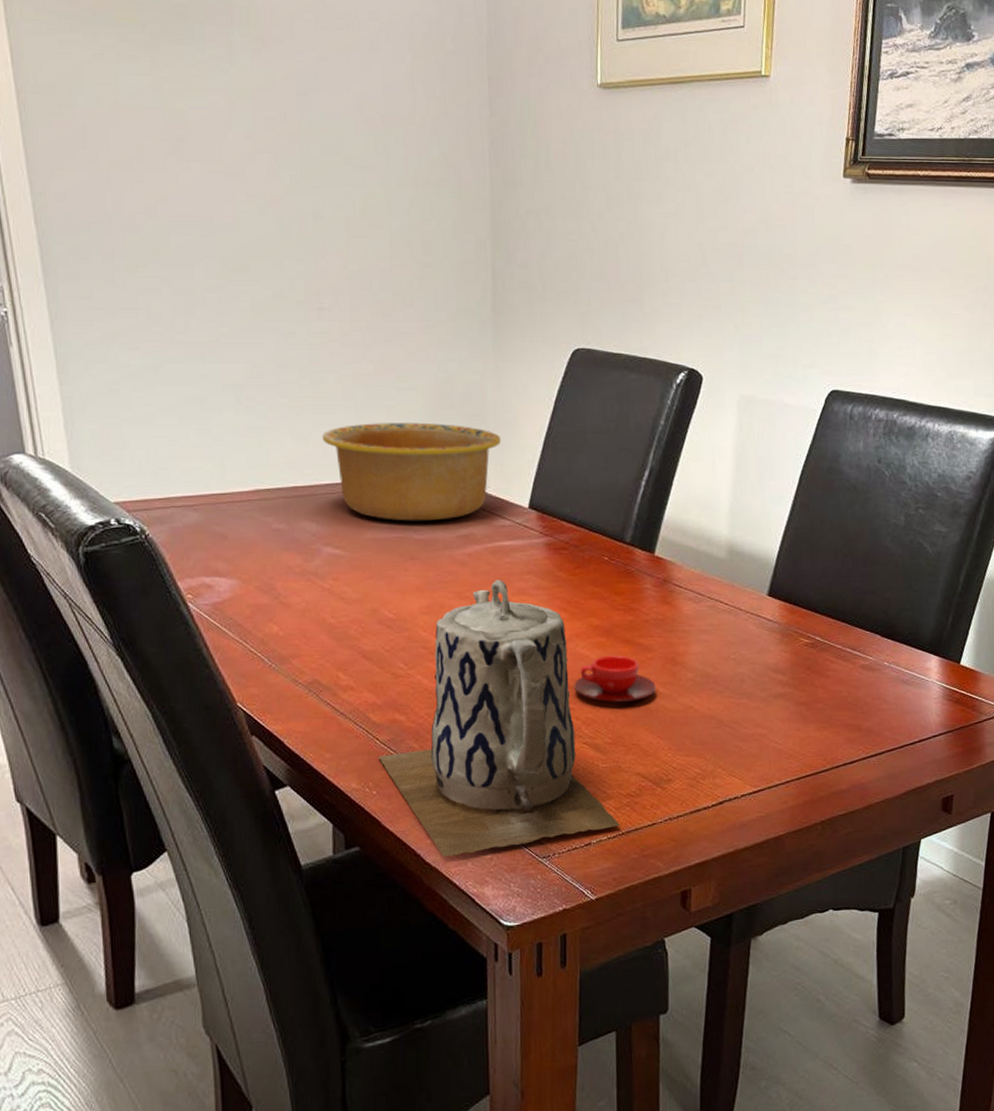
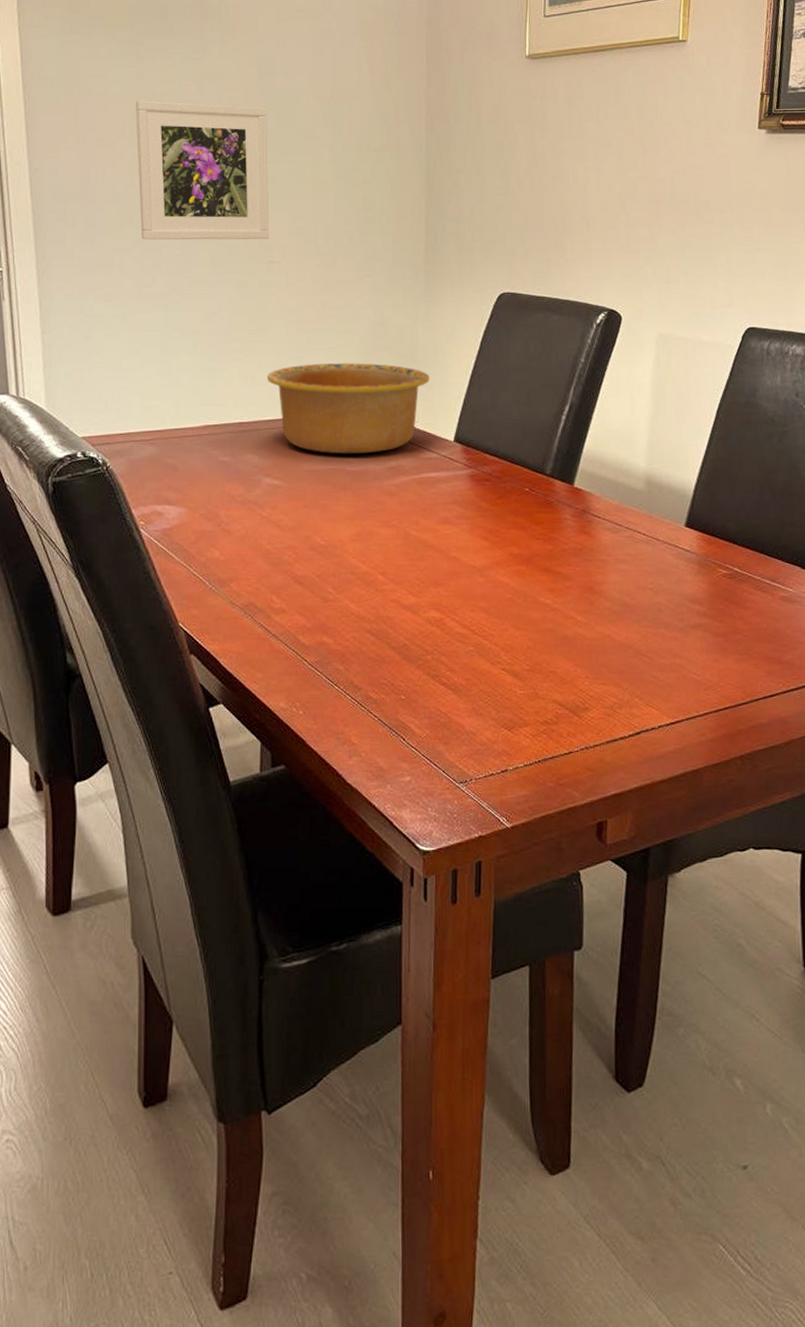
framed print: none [155,115,319,284] -> present [136,100,270,240]
teapot: present [378,580,620,857] -> none [306,509,537,778]
teacup: present [574,655,656,702] -> none [494,583,574,630]

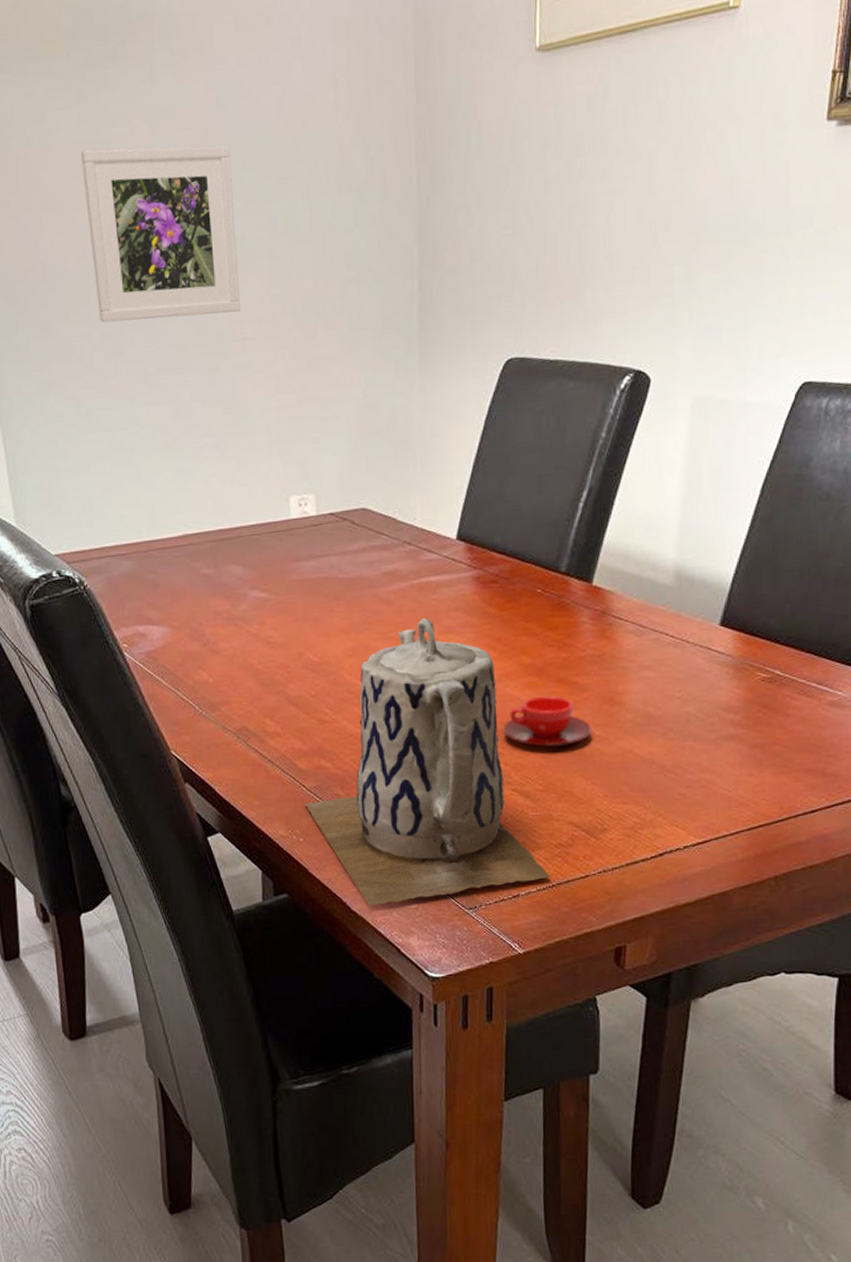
bowl: present [266,363,429,454] -> none [246,453,427,560]
teapot: none [306,509,537,778] -> present [305,618,551,906]
teacup: none [494,583,574,630] -> present [503,695,591,747]

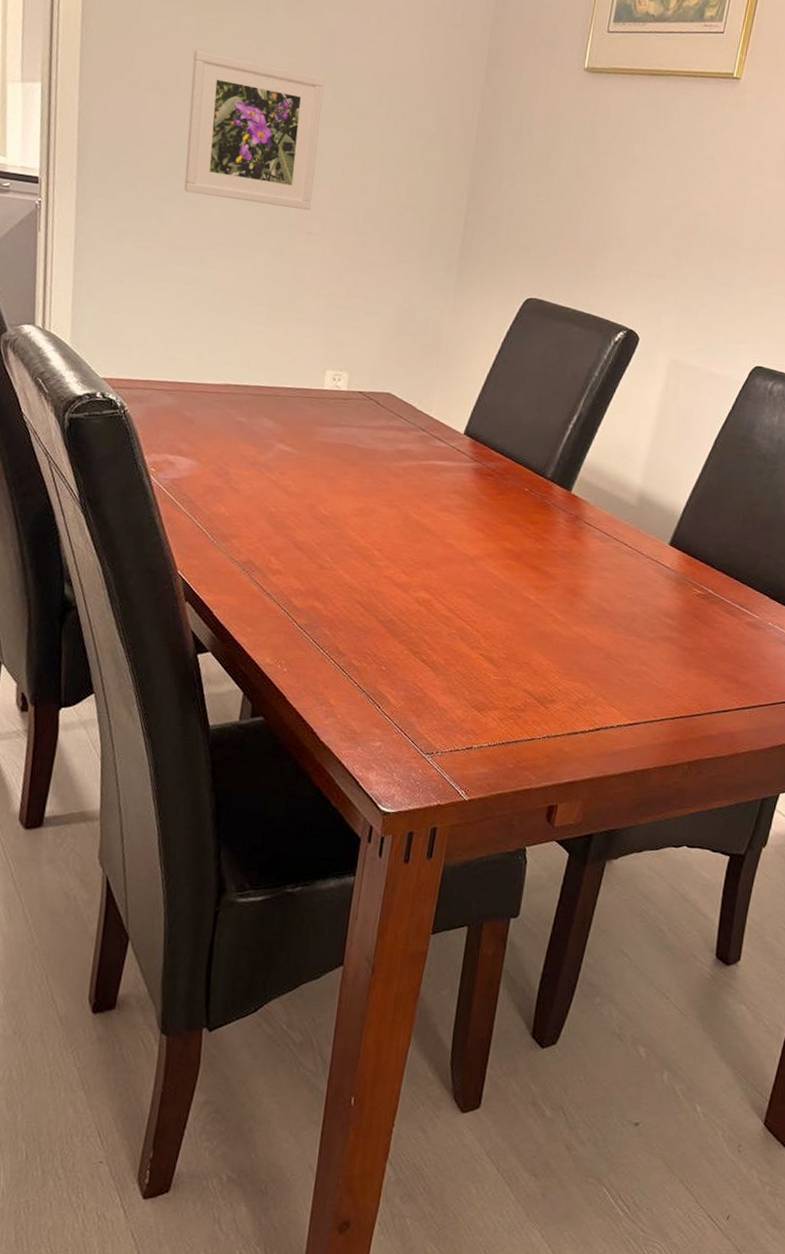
teapot: present [305,618,551,906] -> none [293,494,502,740]
teacup: present [503,695,591,747] -> none [479,577,554,623]

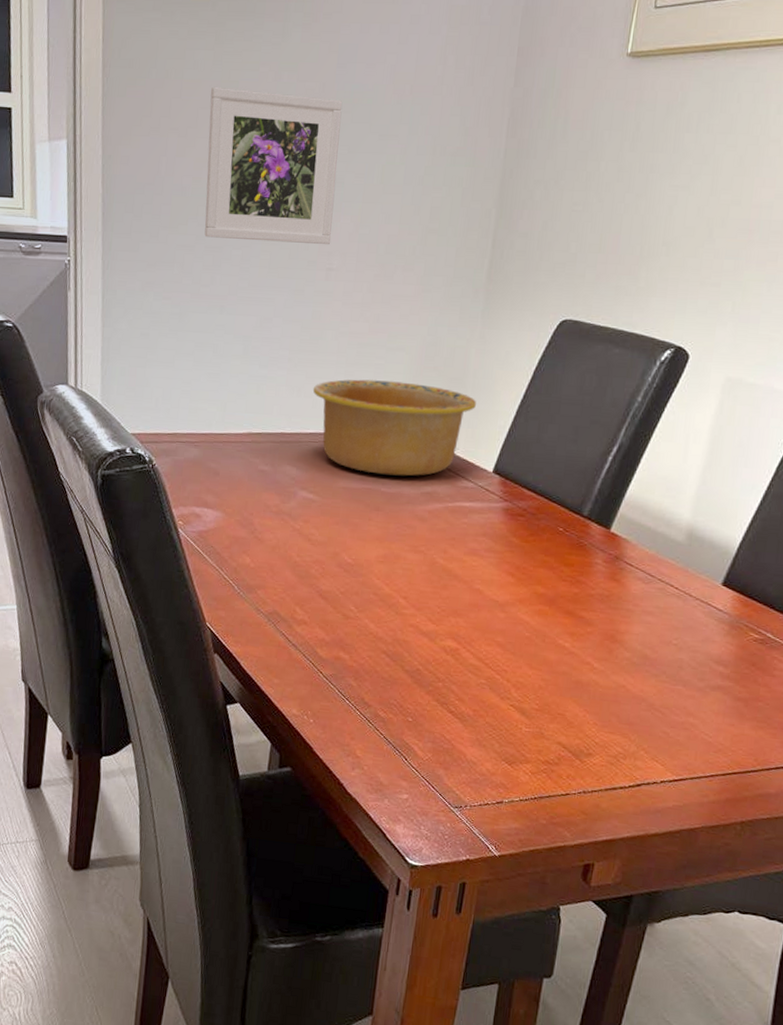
bowl: none [291,338,449,434] -> present [312,379,476,476]

